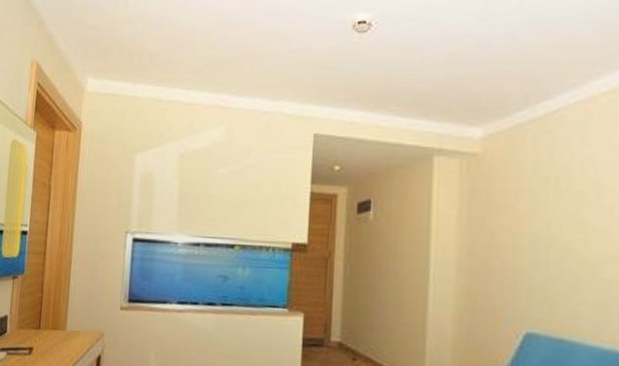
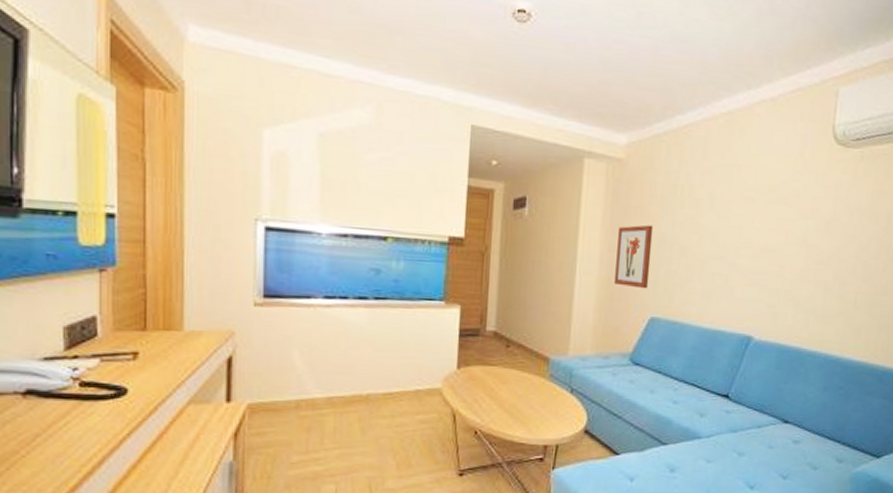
wall art: none [477,224,523,299] -> present [615,224,654,289]

